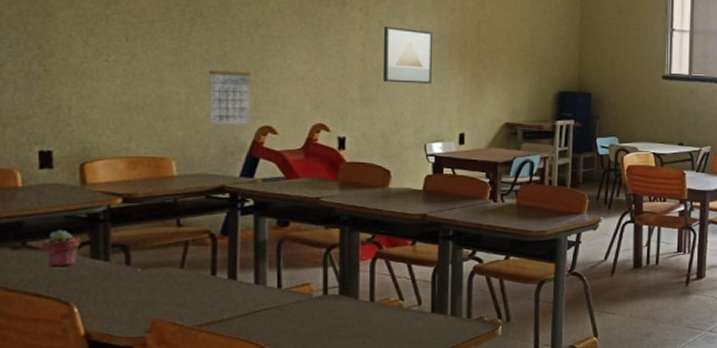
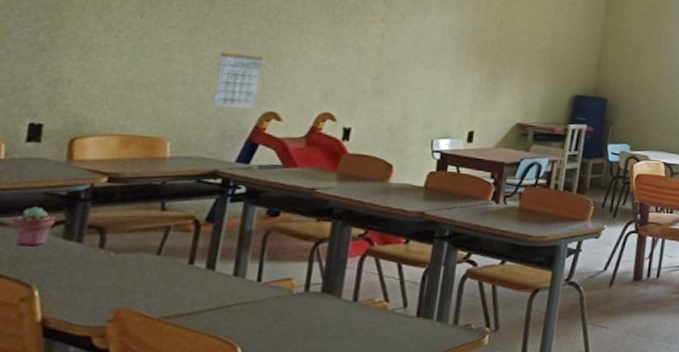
wall art: present [384,25,432,84] -> none [398,19,454,80]

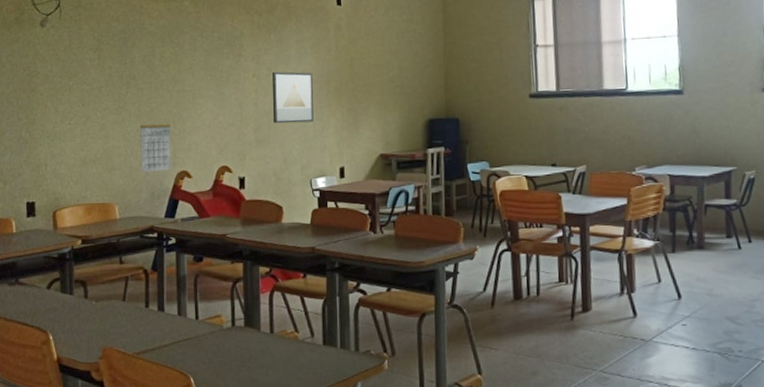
potted succulent: present [13,206,56,246] -> none [29,268,54,300]
wall art: none [398,19,454,80] -> present [273,71,314,124]

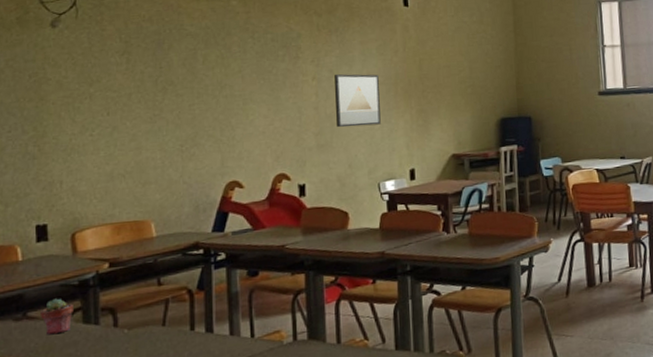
potted succulent: none [29,268,54,300] -> present [41,298,73,335]
calendar: present [141,122,171,172] -> none [181,130,219,184]

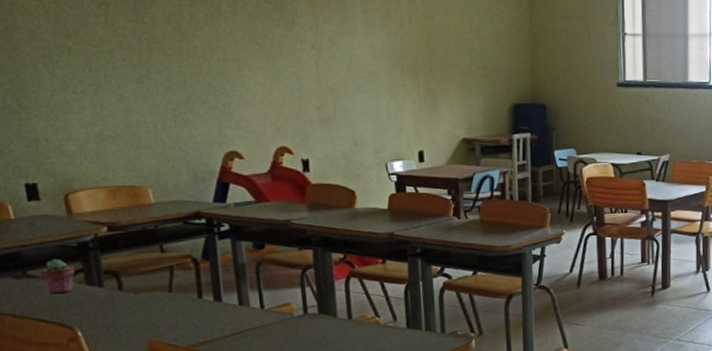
wall art: present [335,74,381,128] -> none [335,44,387,103]

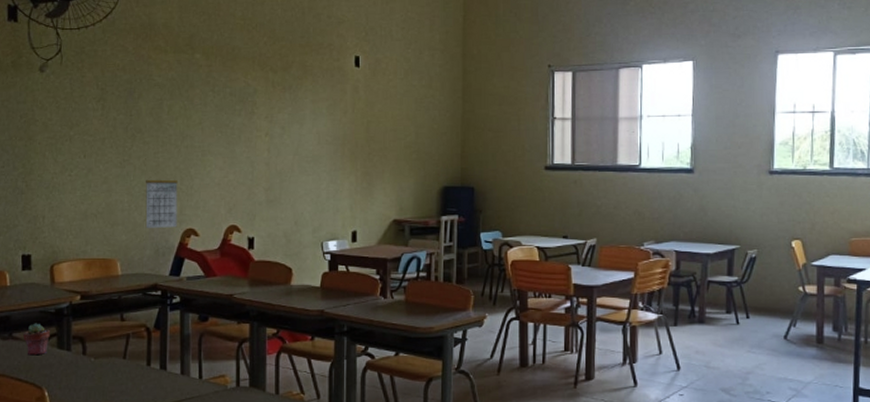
calendar: none [172,94,217,151] -> present [145,177,178,228]

